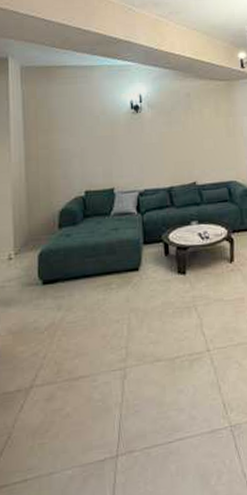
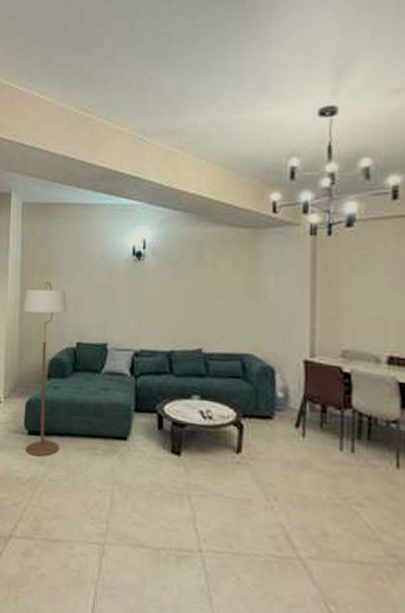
floor lamp: none [28,139,76,304] -> present [23,282,68,457]

